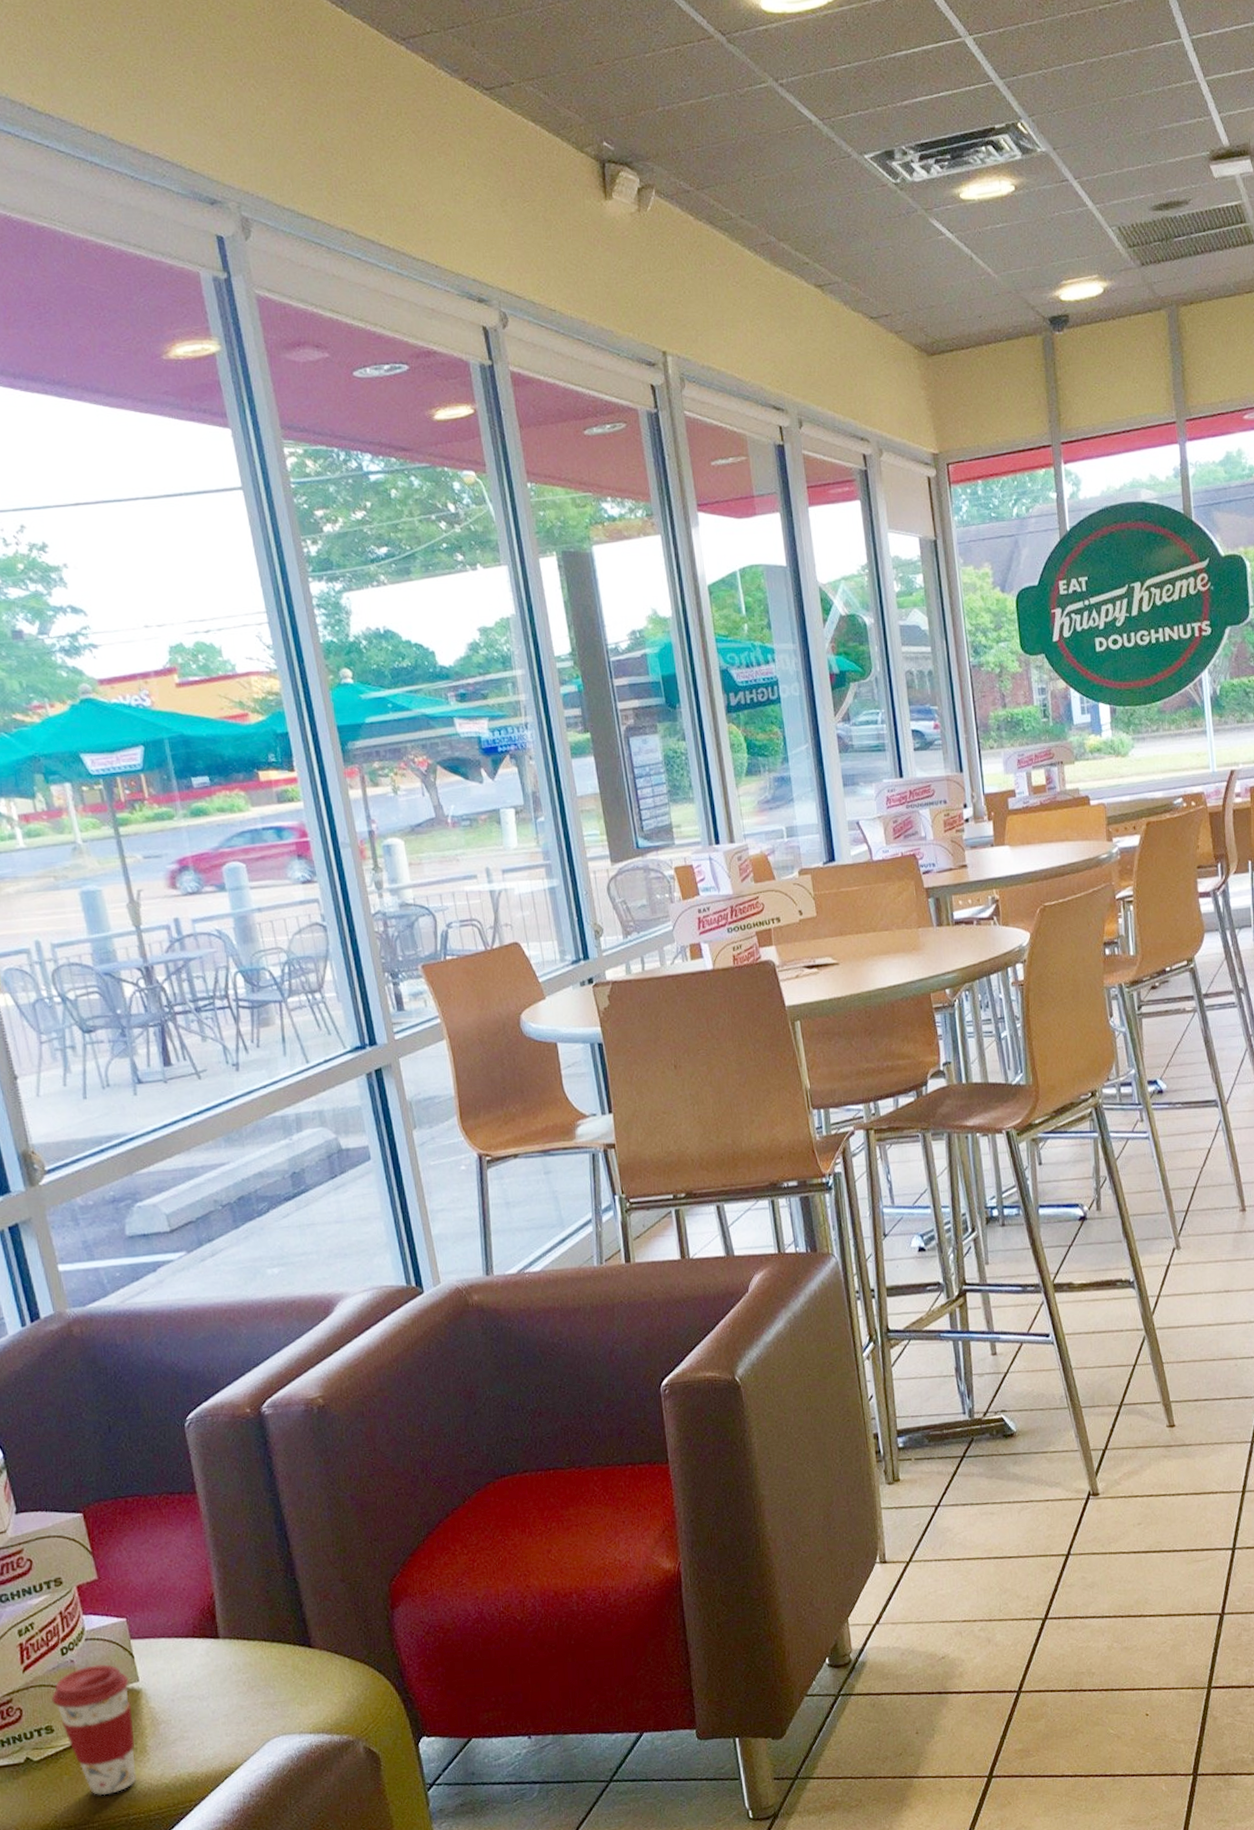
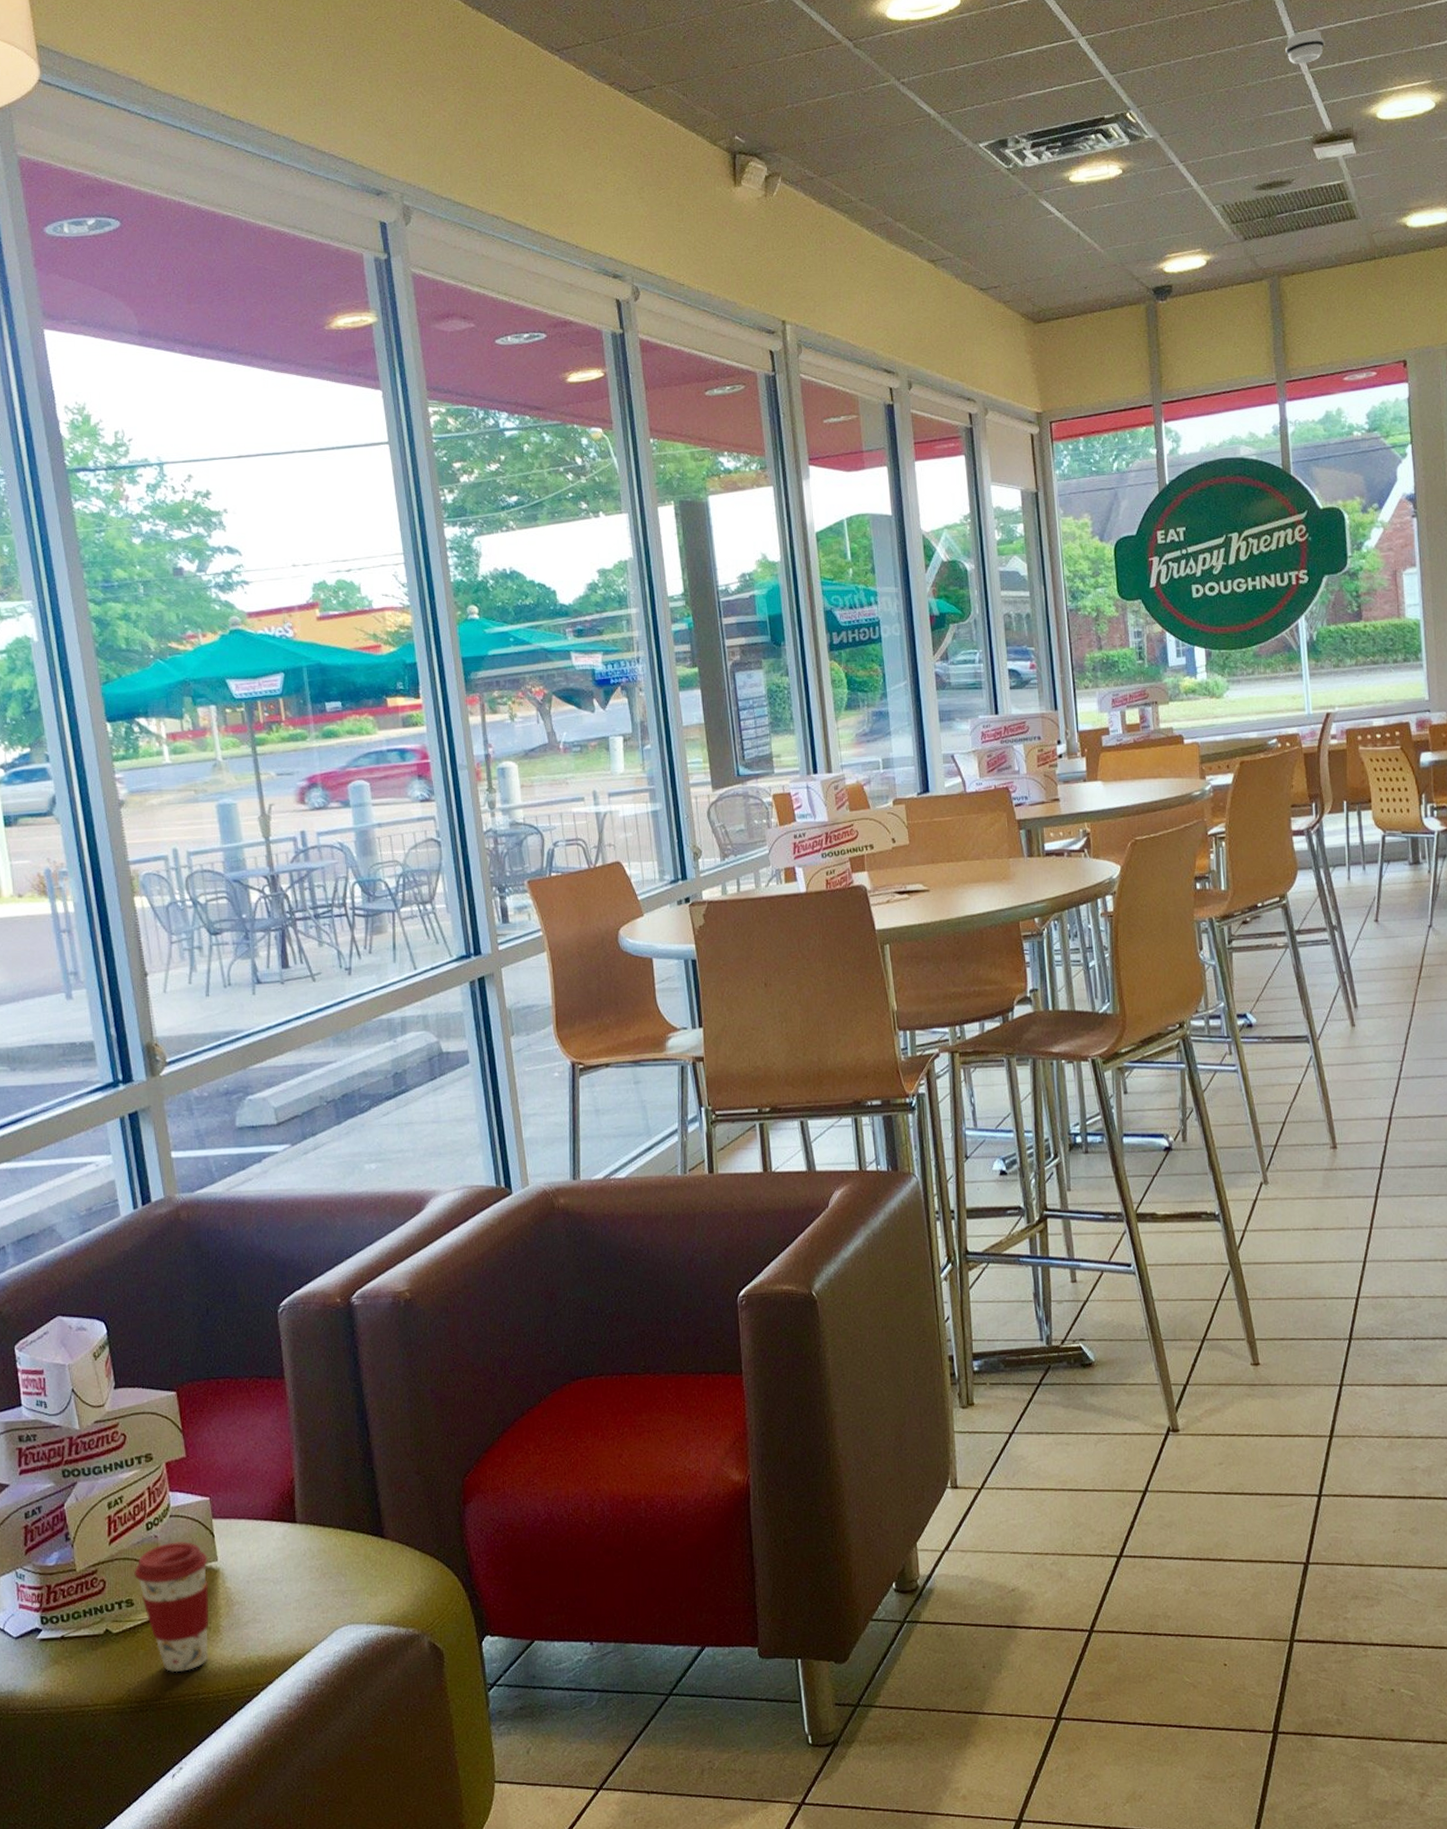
smoke detector: none [1180,34,1220,72] -> present [1285,30,1325,65]

